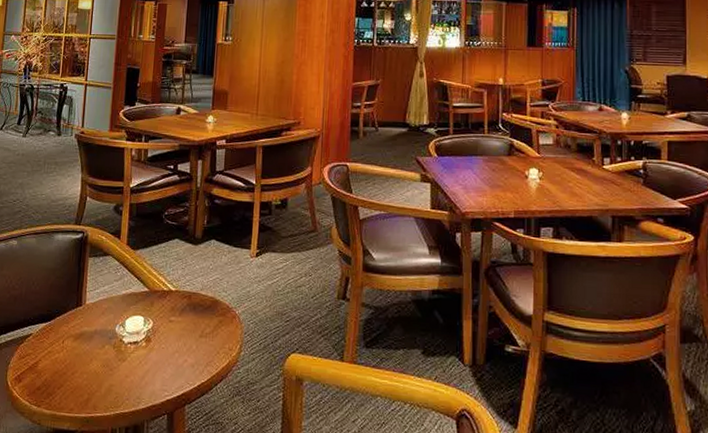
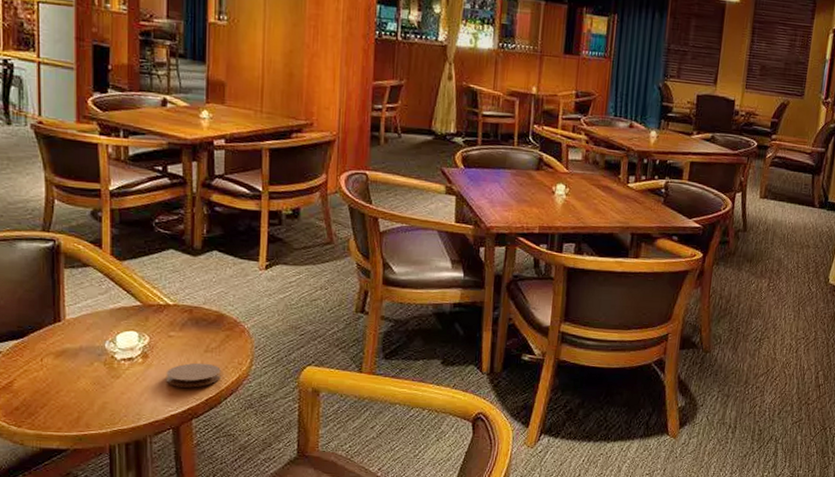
coaster: none [164,347,213,373] -> present [166,362,221,388]

